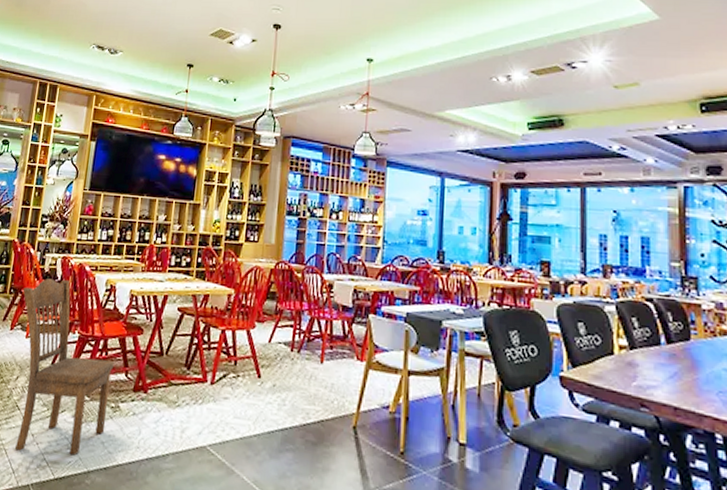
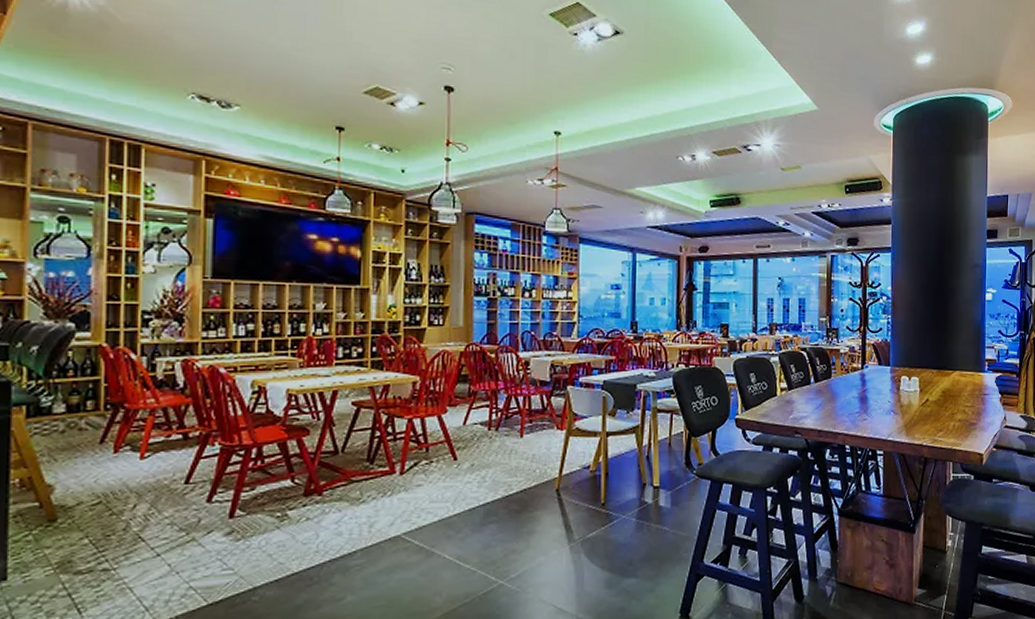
dining chair: present [14,278,115,456] -> none [125,385,275,586]

